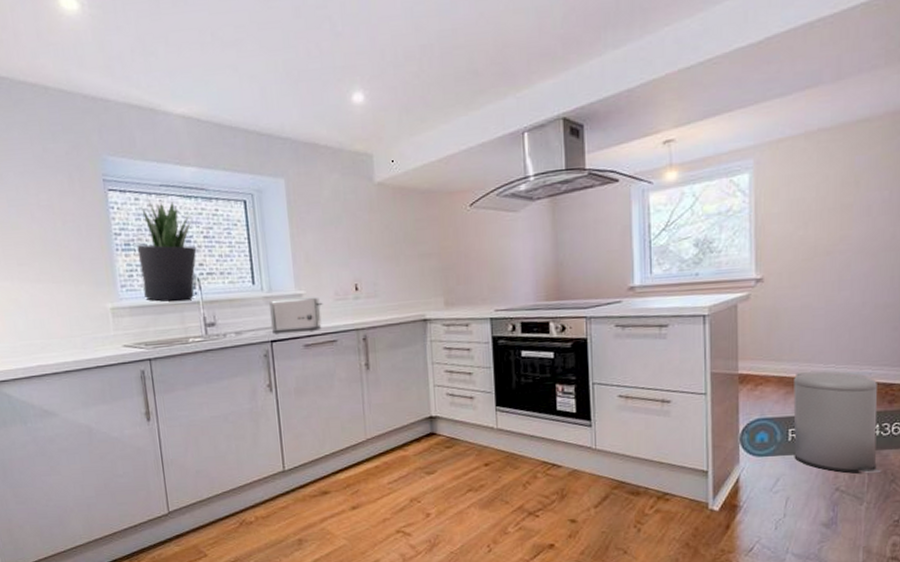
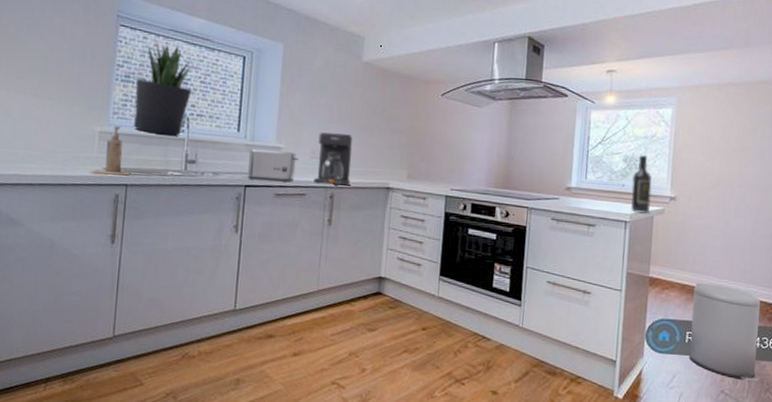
soap dispenser: none [111,299,153,353] -> present [90,125,132,176]
coffee maker: none [340,268,382,328] -> present [314,132,352,186]
wine bottle: none [706,235,733,304] -> present [631,155,652,214]

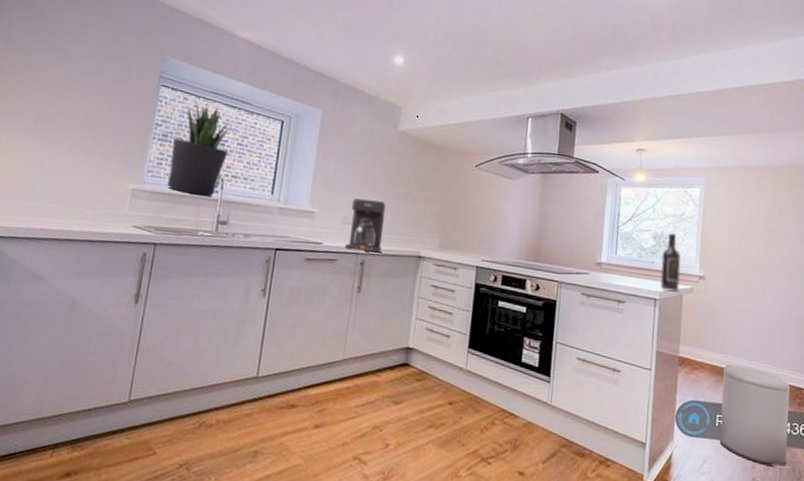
soap dispenser: present [90,125,132,176] -> none [119,183,162,235]
toaster: present [247,148,299,183] -> none [278,212,331,248]

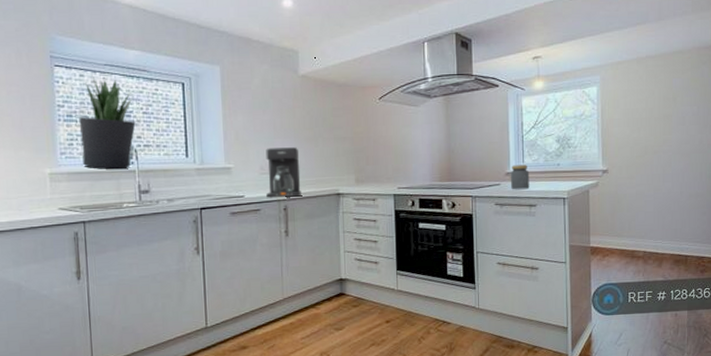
jar: none [600,255,622,284] -> present [510,165,530,190]
wine bottle: present [660,233,681,292] -> none [565,134,586,189]
pedal bin: present [719,364,791,470] -> none [632,246,698,330]

